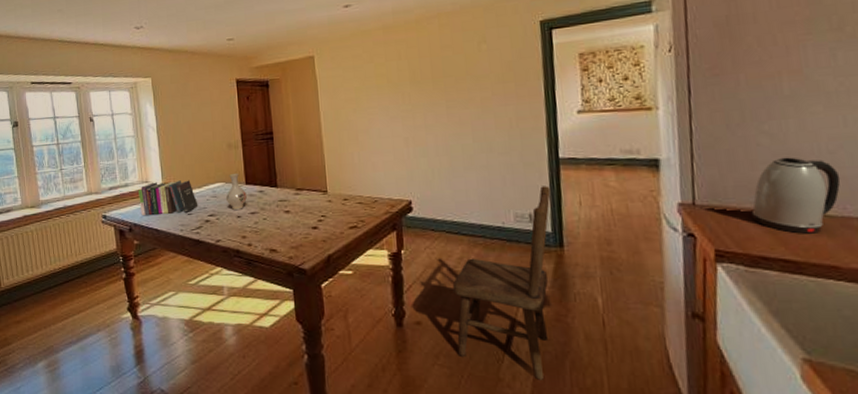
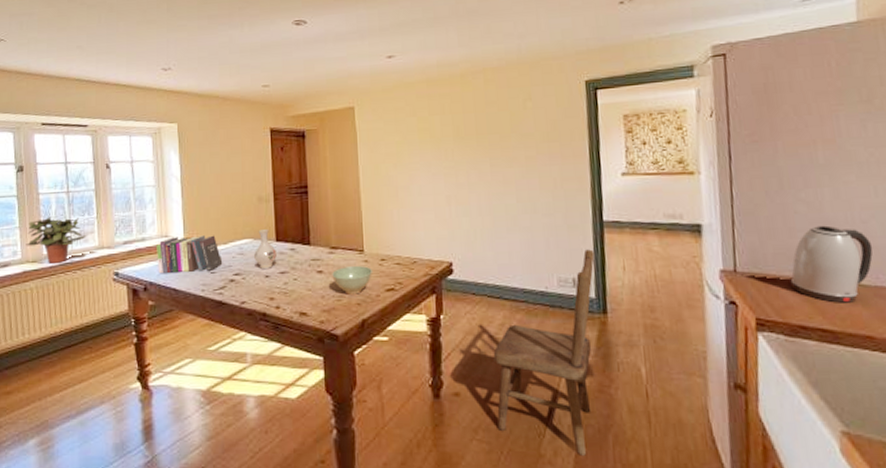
potted plant: none [24,166,77,208] -> present [25,217,87,263]
bowl: none [298,205,336,232] -> present [332,266,372,295]

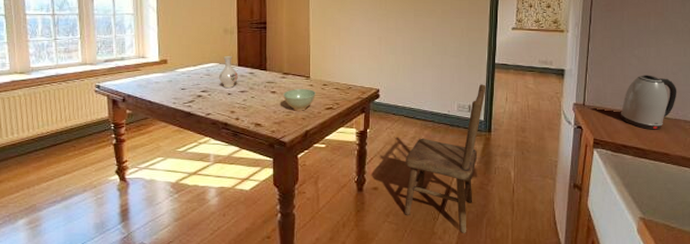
potted plant: present [25,217,87,263] -> none [14,35,71,75]
books: present [157,235,222,274] -> none [134,58,191,88]

